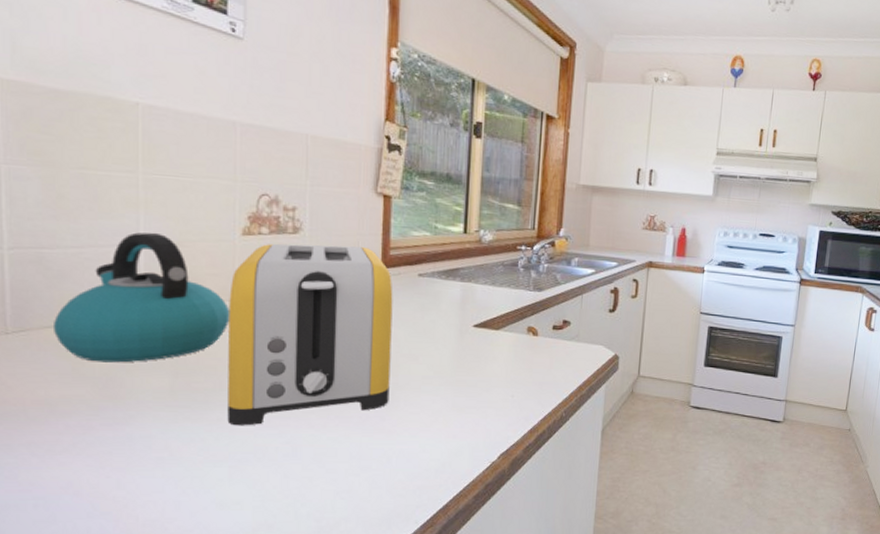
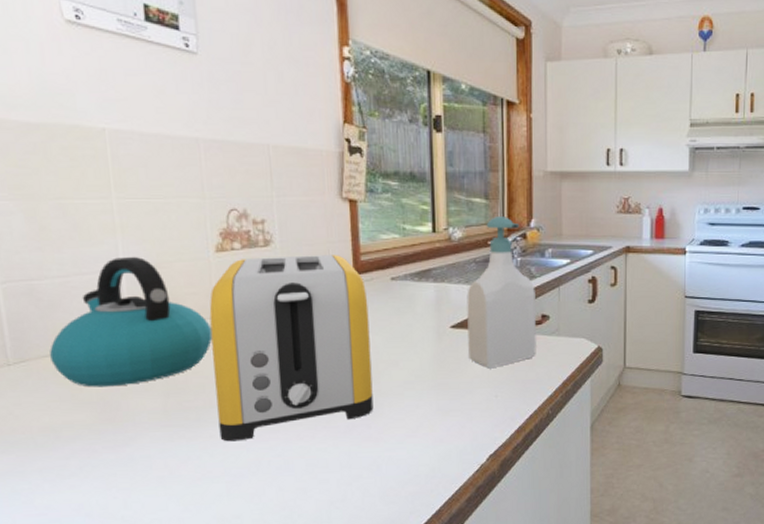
soap bottle: none [489,223,559,369] -> present [467,217,536,369]

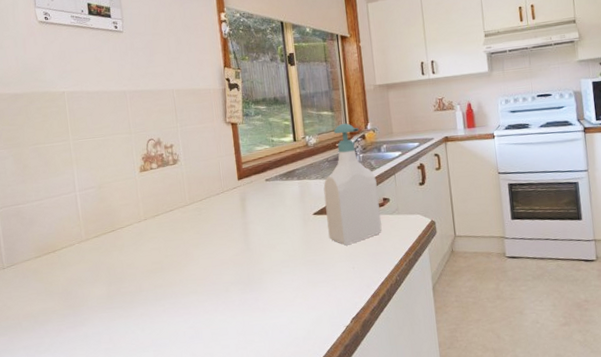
kettle: present [50,256,213,387] -> none [30,180,140,282]
toaster: present [209,255,374,442] -> none [137,165,260,318]

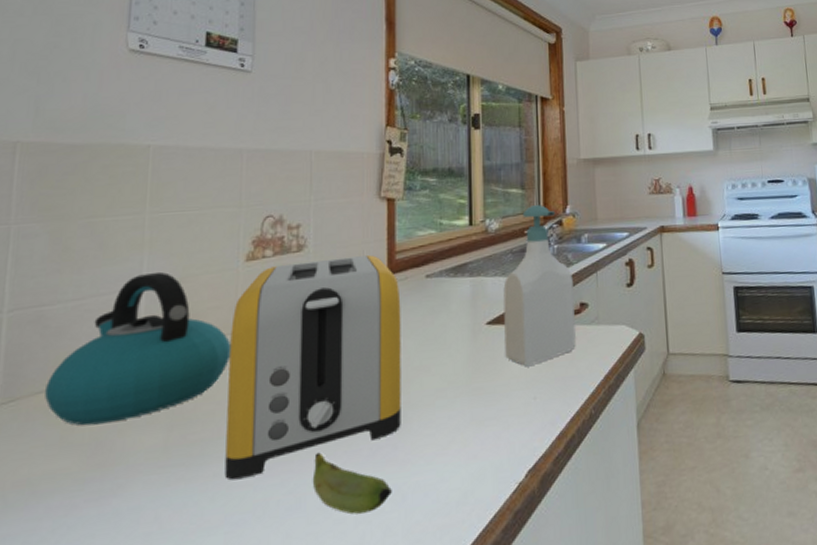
kettle: none [30,180,140,282] -> present [45,271,232,426]
toaster: none [137,165,260,318] -> present [224,255,401,480]
banana: none [204,302,258,343] -> present [312,452,392,515]

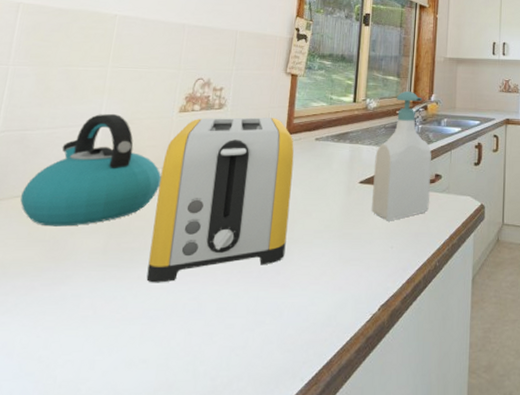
banana: present [312,452,392,515] -> none [212,269,273,322]

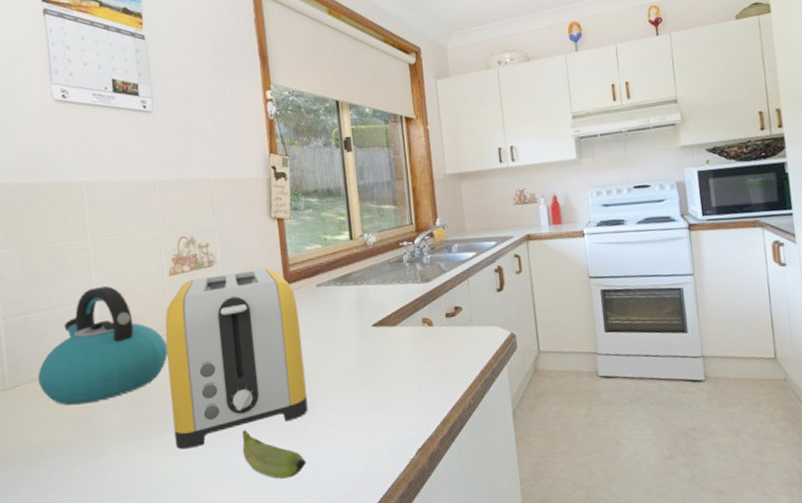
banana: none [212,269,273,322] -> present [242,430,306,479]
soap bottle: present [371,91,432,221] -> none [384,219,453,363]

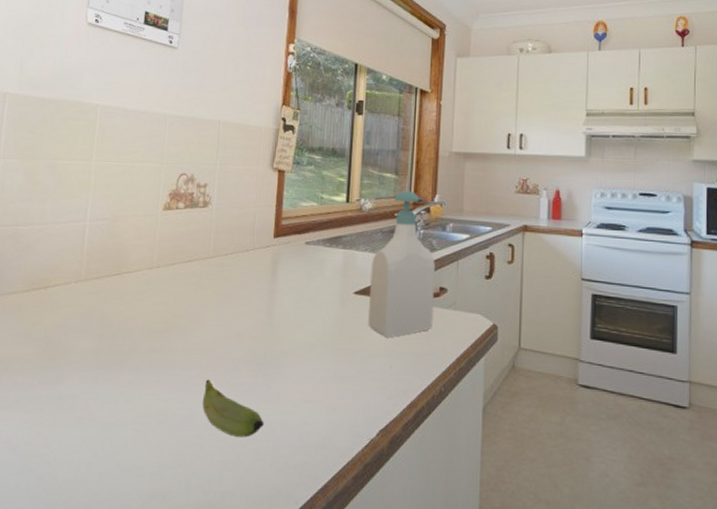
kettle: present [38,285,168,406] -> none [16,210,149,326]
toaster: present [165,268,308,450] -> none [137,216,283,390]
soap bottle: none [384,219,453,363] -> present [368,191,435,338]

